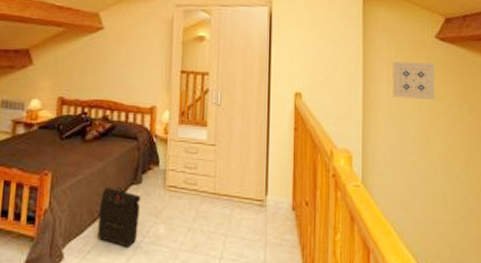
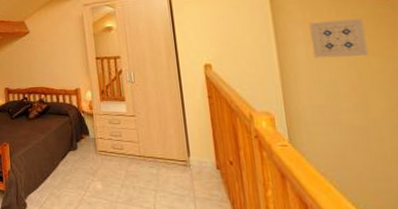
backpack: present [97,186,142,247] -> none [47,152,81,199]

